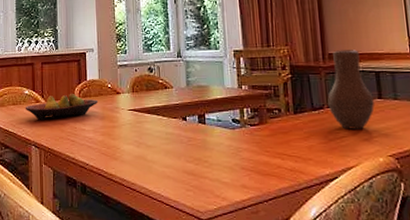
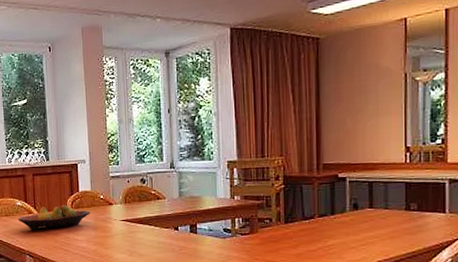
vase: present [327,50,375,129] -> none [319,160,365,238]

